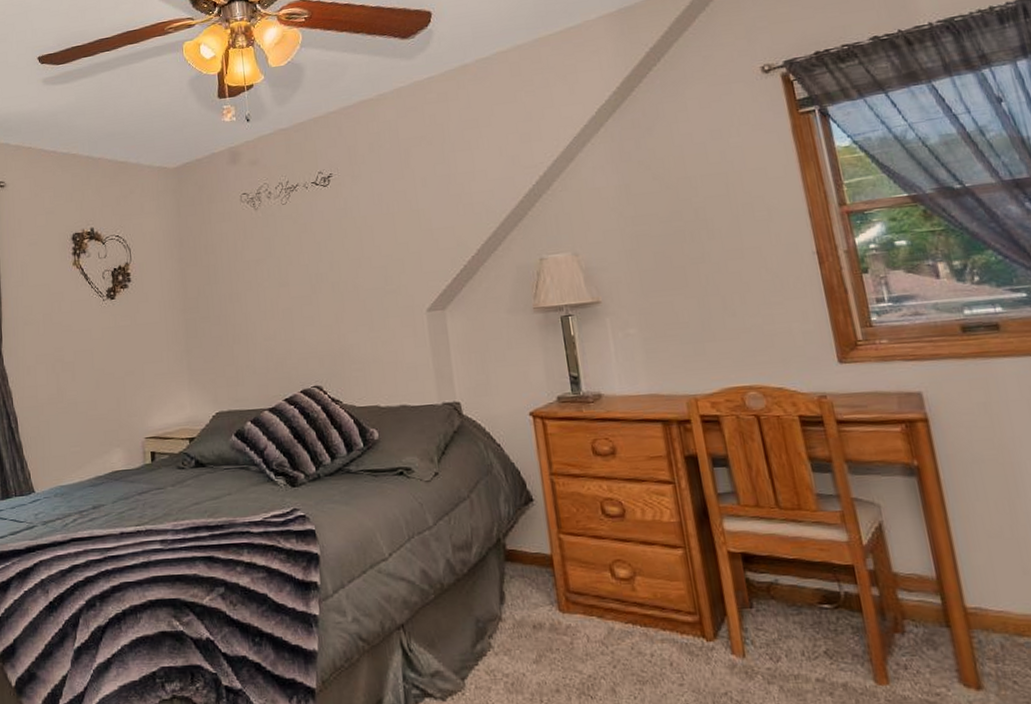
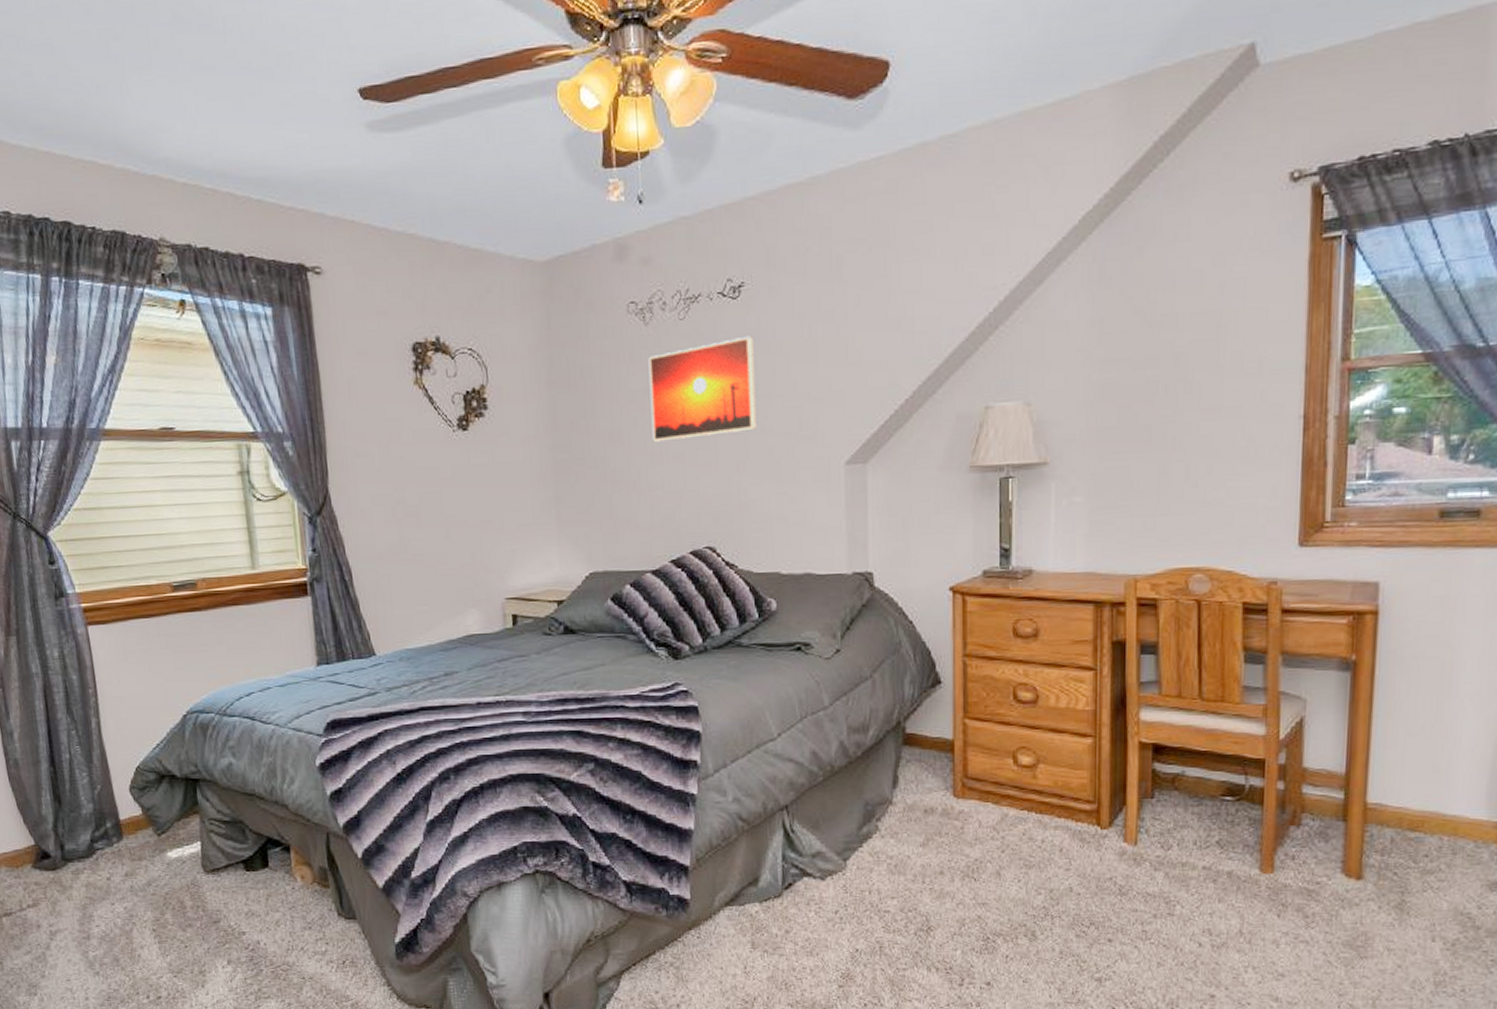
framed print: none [258,213,350,301] -> present [648,335,757,442]

